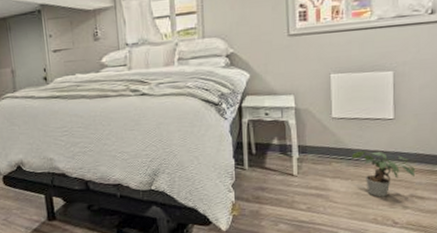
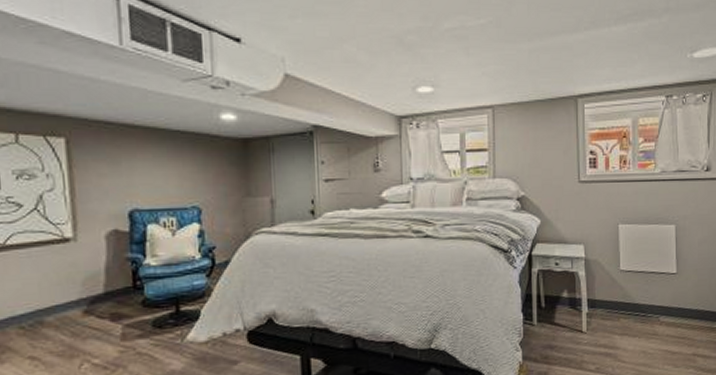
potted plant: present [351,151,416,197] -> none [638,306,697,356]

